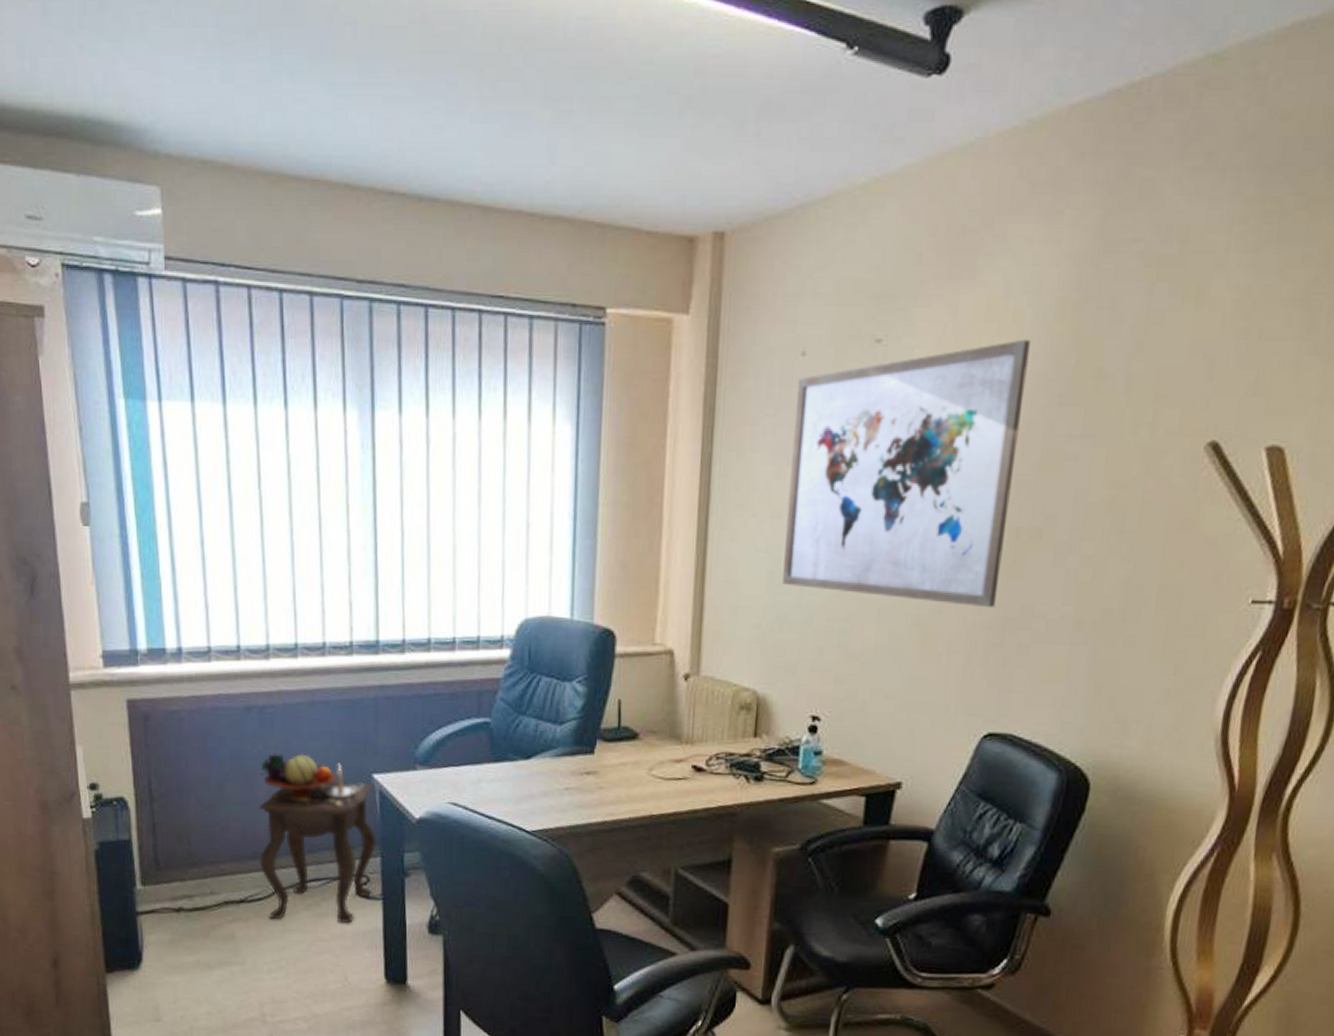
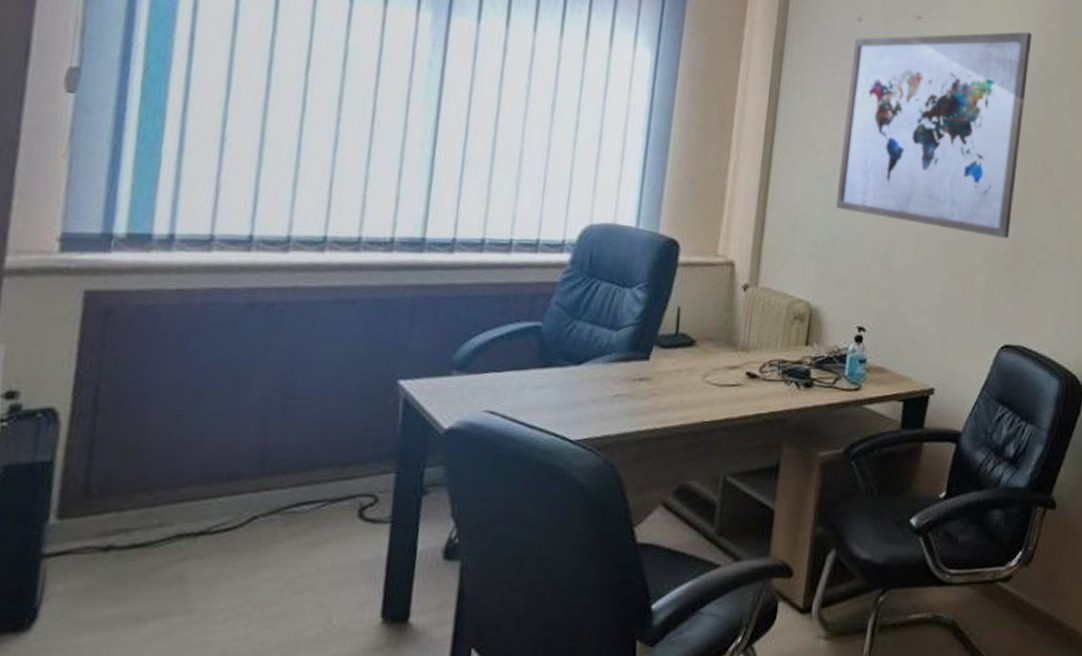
side table: present [259,752,377,924] -> none [234,355,398,554]

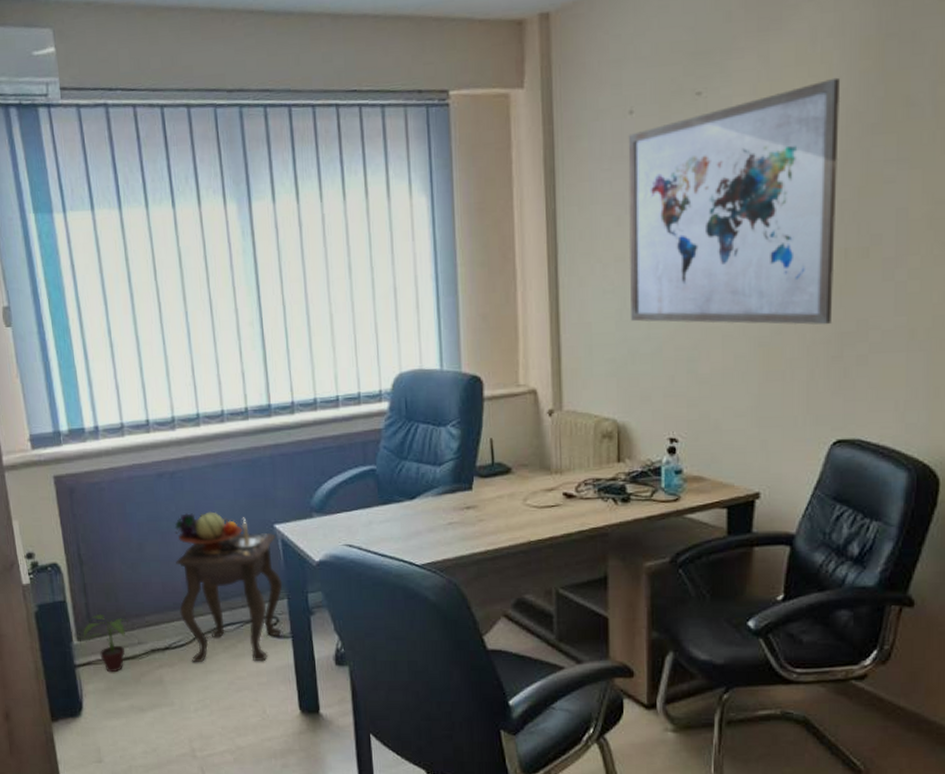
potted plant: none [70,481,151,565] -> present [83,613,129,672]
side table: none [234,355,398,554] -> present [174,511,283,663]

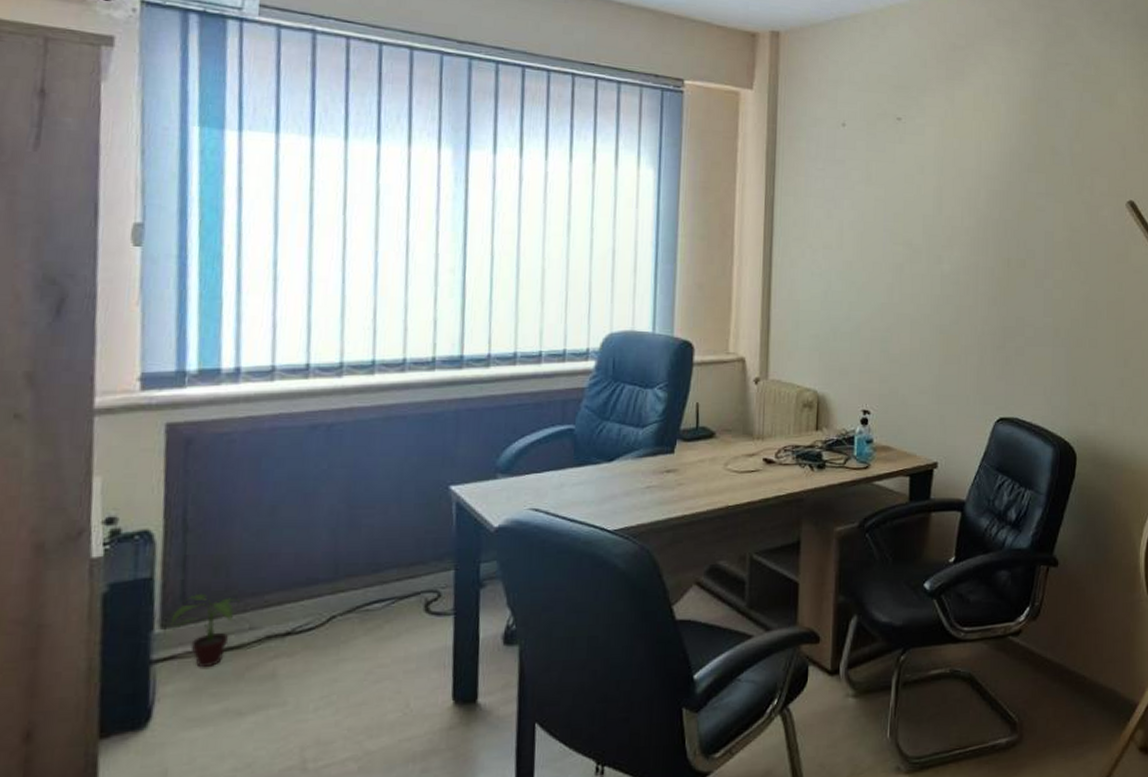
side table: present [174,511,283,663] -> none [313,470,451,651]
wall art: present [628,77,841,325] -> none [835,124,1006,320]

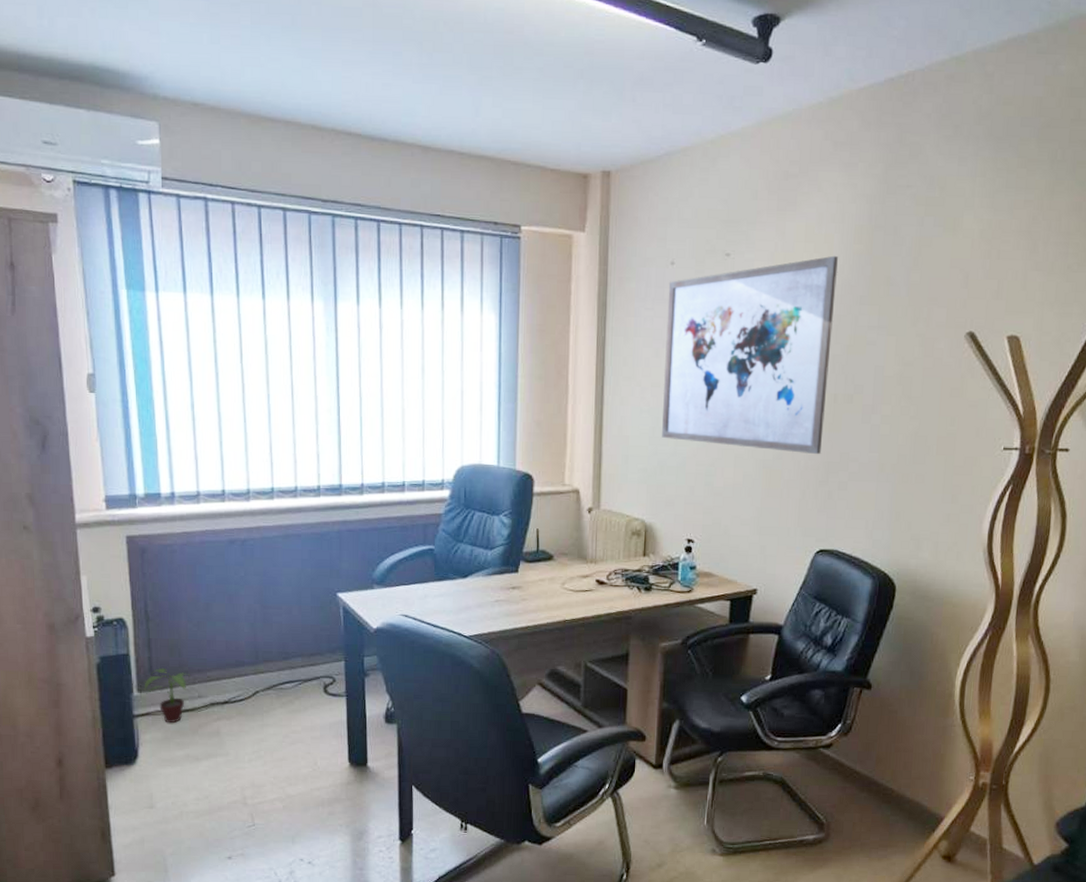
wall art: none [835,124,1006,320] -> present [662,255,838,455]

